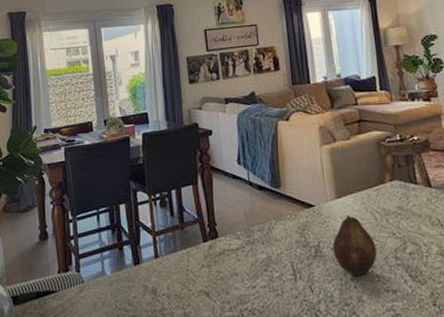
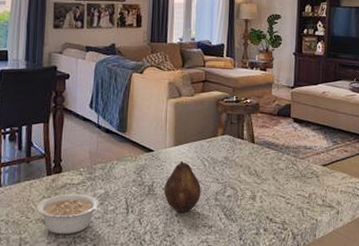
legume: none [198,260,271,308] -> present [37,193,106,235]

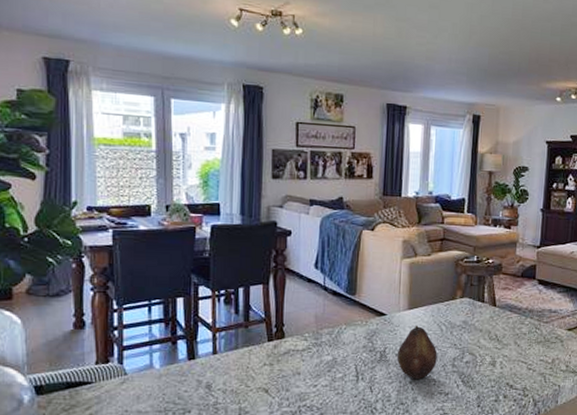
legume: present [37,193,106,235] -> none [258,360,334,404]

